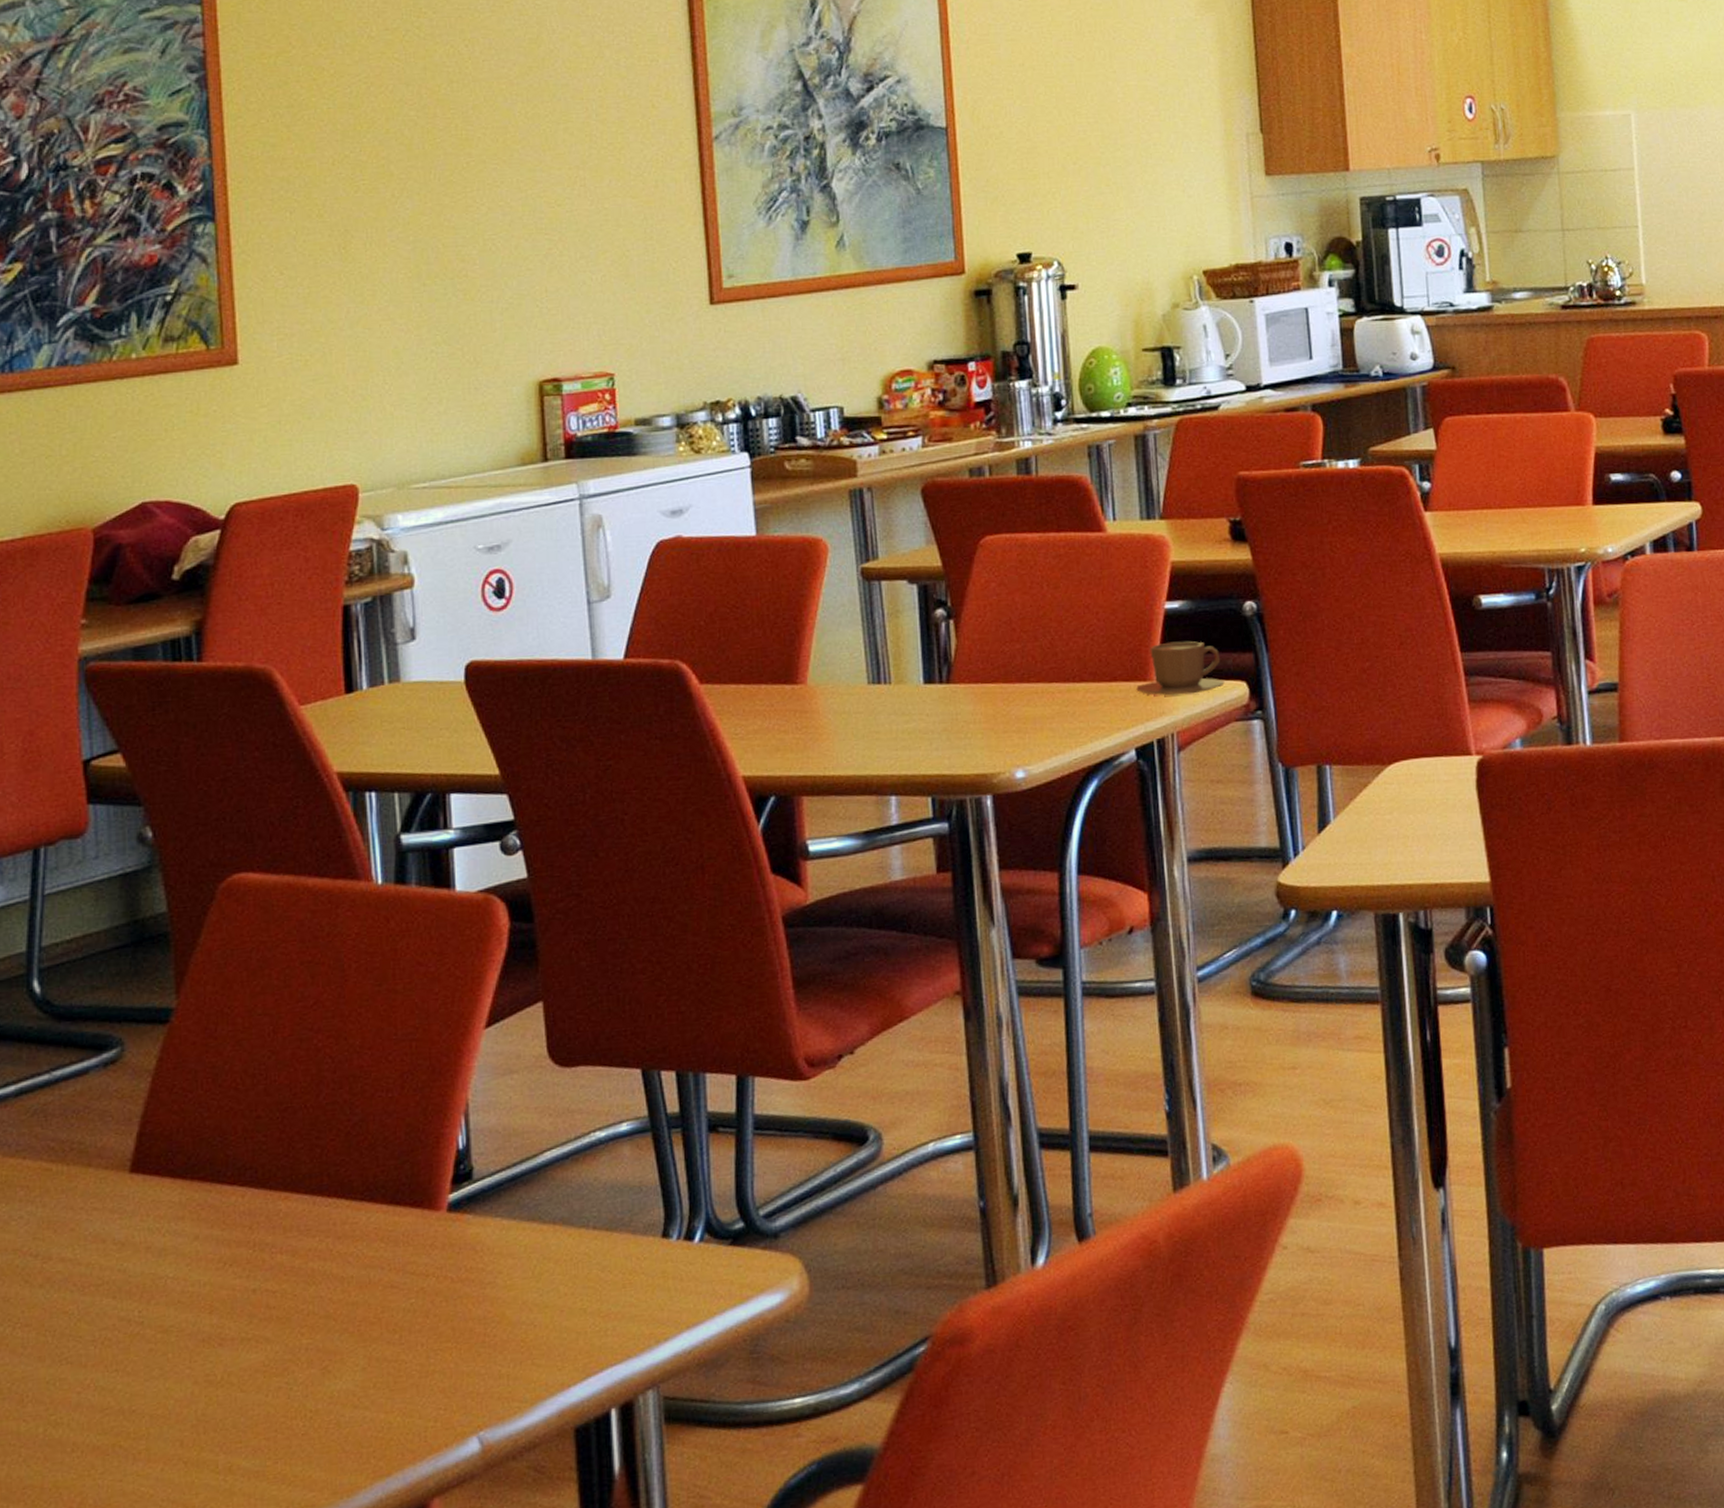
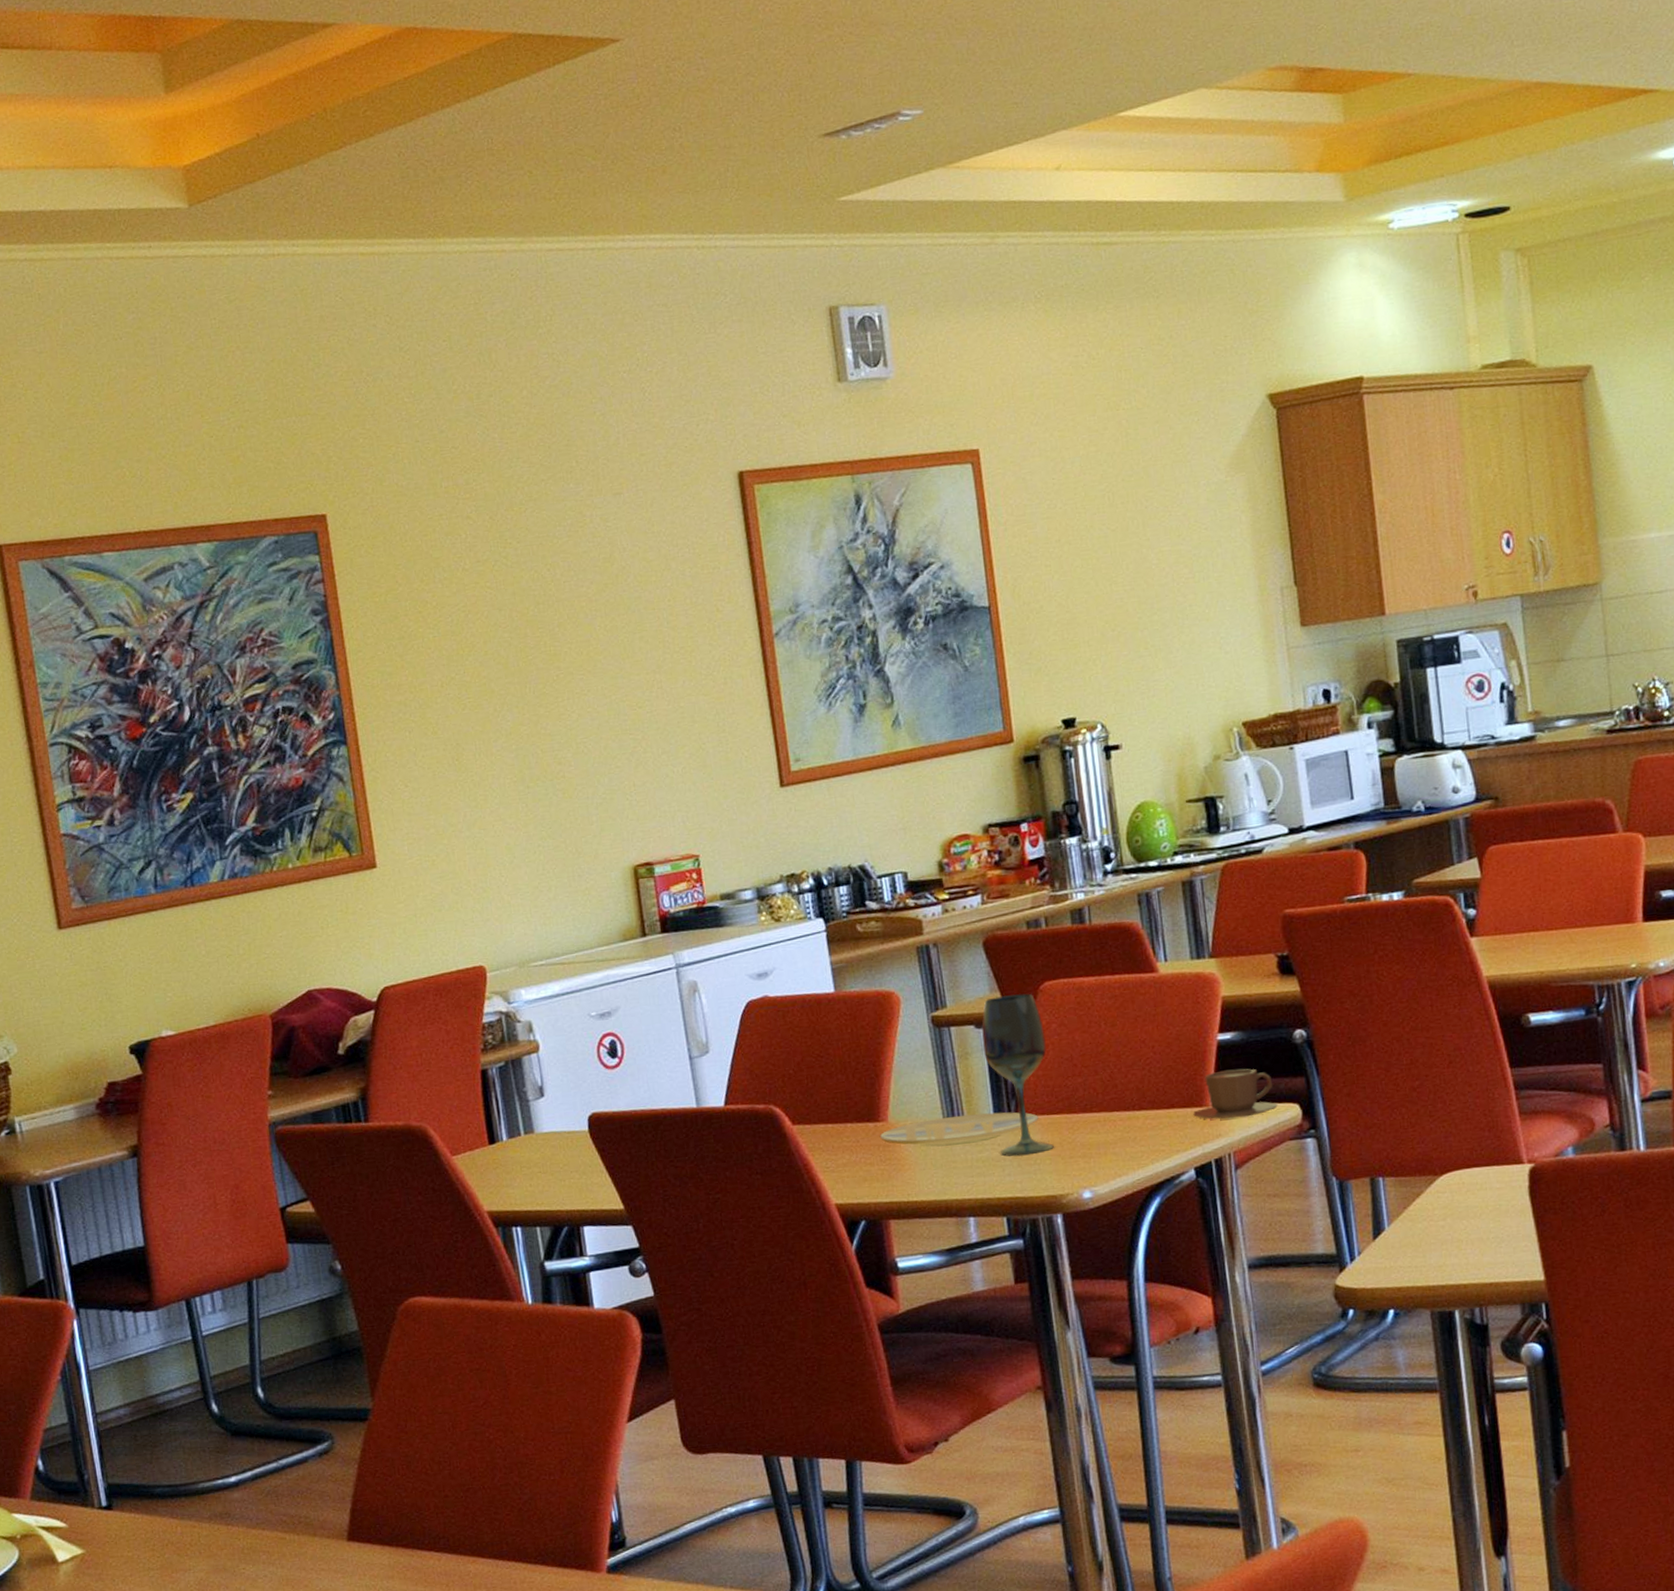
plate: none [796,678,973,715] -> present [879,1112,1040,1147]
wineglass: none [915,547,987,729] -> present [981,993,1054,1156]

